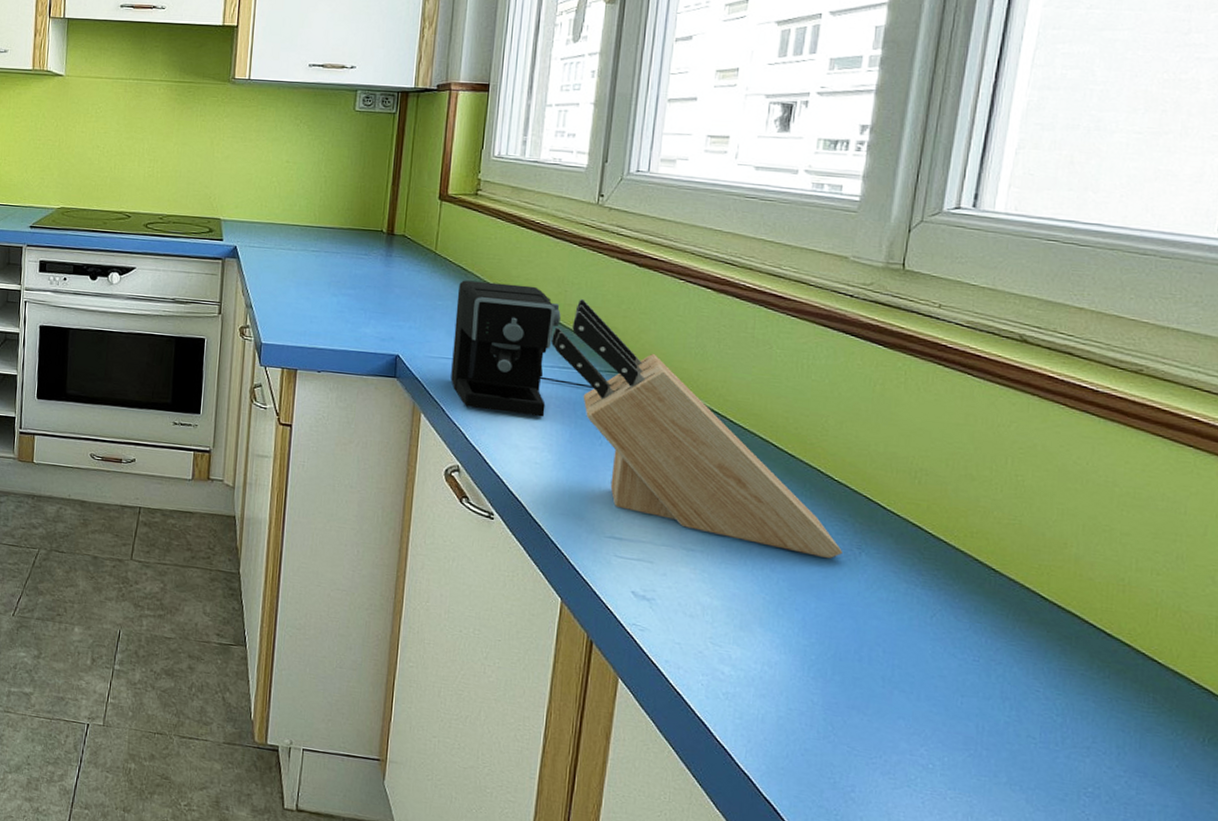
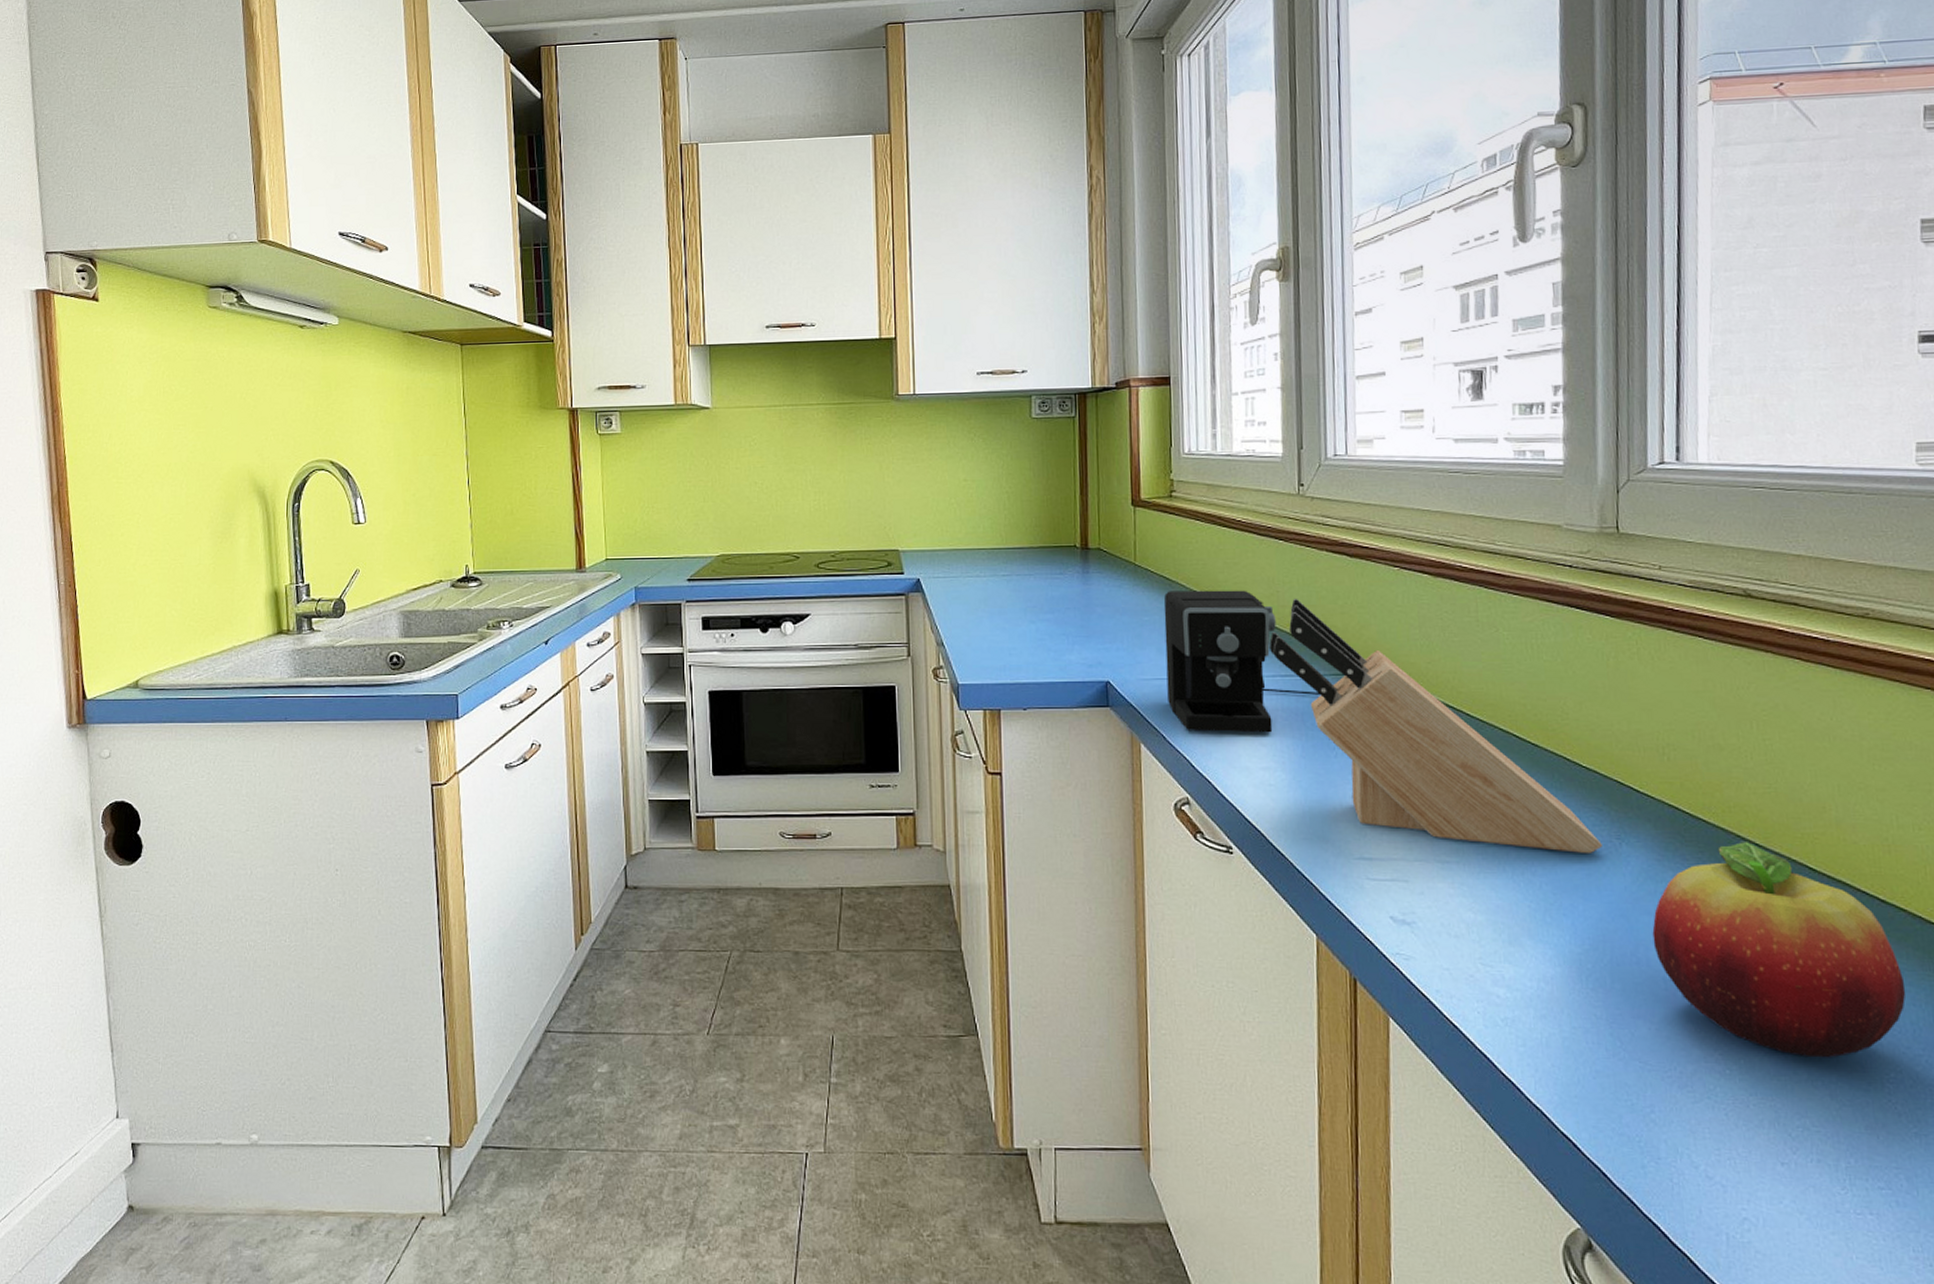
fruit: none [877,565,1117,767] -> present [1652,842,1906,1058]

